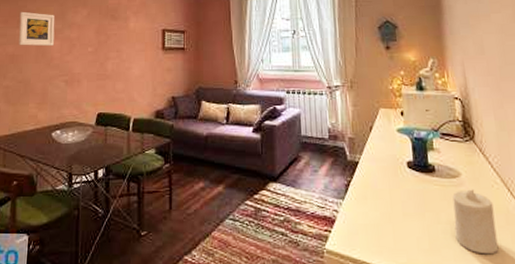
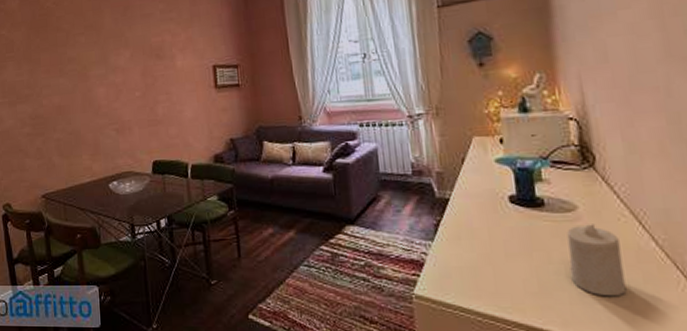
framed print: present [18,11,55,47] -> none [61,58,100,96]

